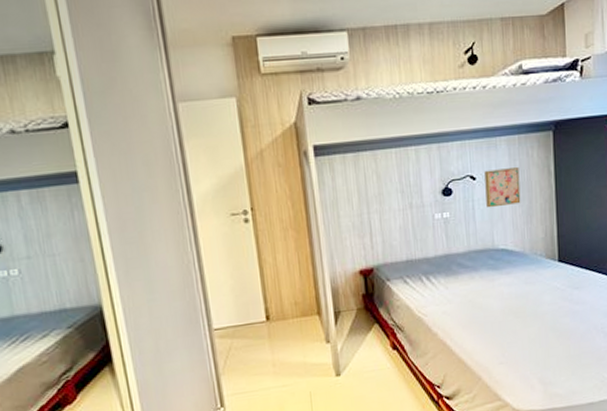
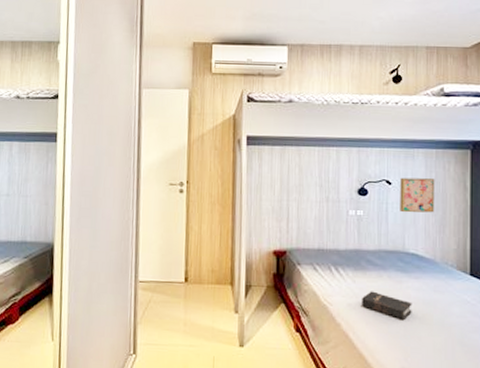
hardback book: none [456,294,506,317] -> present [362,291,412,319]

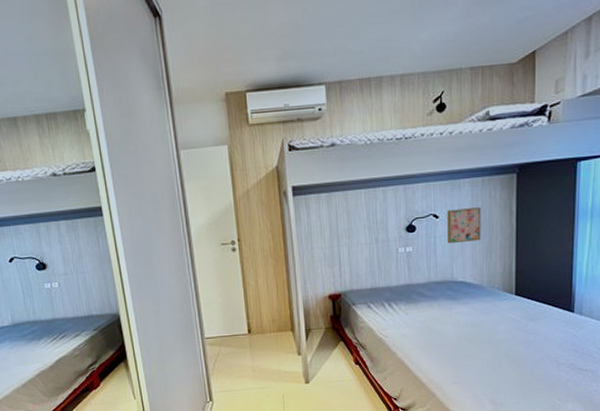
hardback book: present [362,291,412,319] -> none [415,320,462,342]

